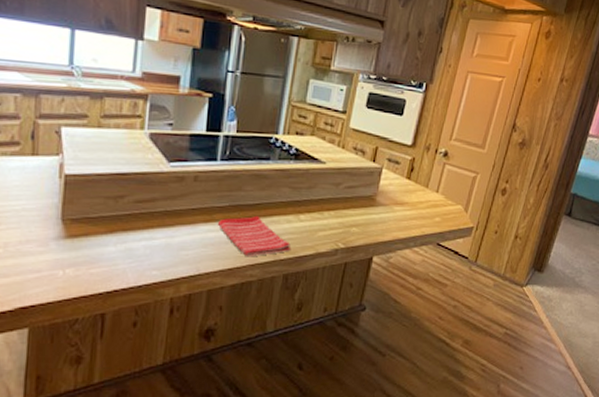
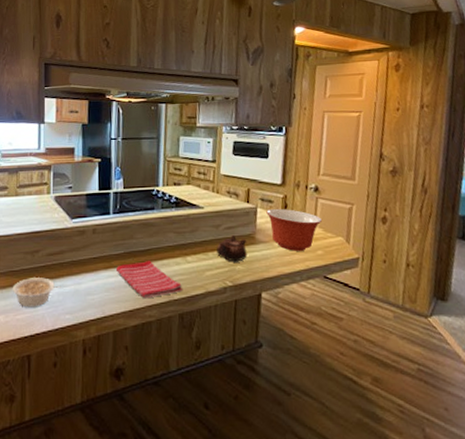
legume: none [86,227,149,261] -> present [12,277,61,308]
teapot: none [333,194,367,224] -> present [217,234,247,262]
mixing bowl: none [391,170,446,217] -> present [266,208,323,251]

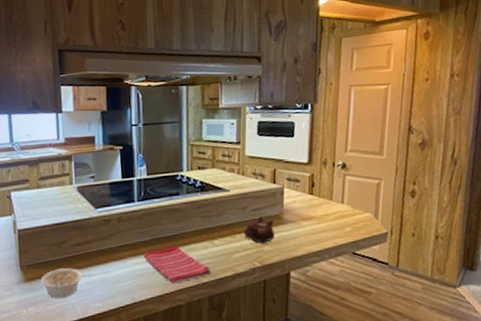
mixing bowl: present [266,208,323,251] -> none [293,187,351,229]

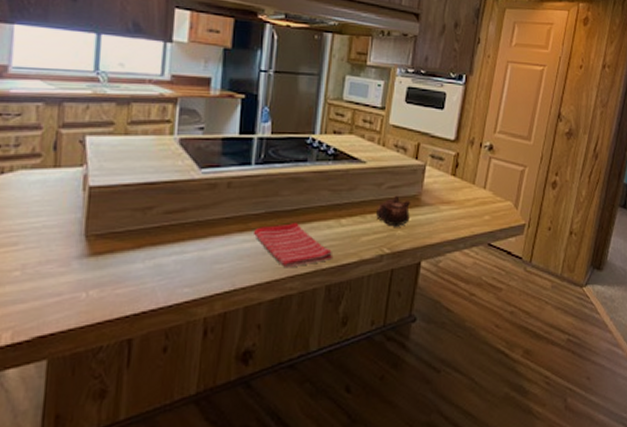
legume: present [40,268,89,298] -> none [111,241,180,279]

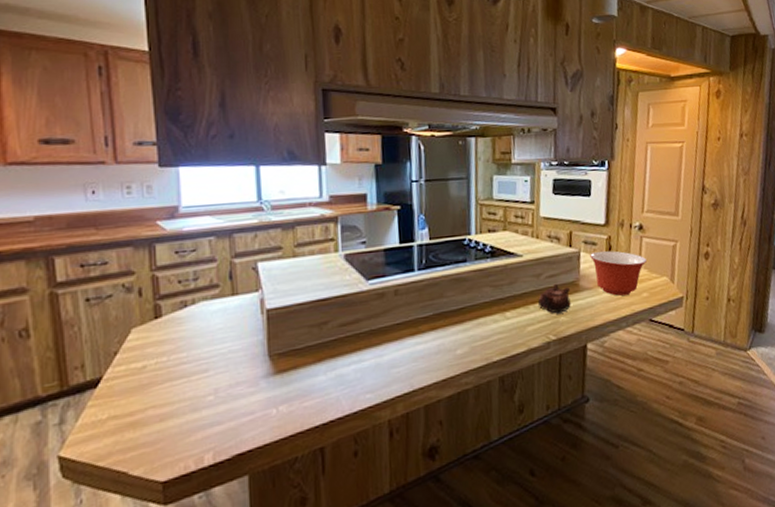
dish towel: present [253,221,334,268] -> none [424,320,503,365]
mixing bowl: none [435,167,494,215] -> present [590,250,648,296]

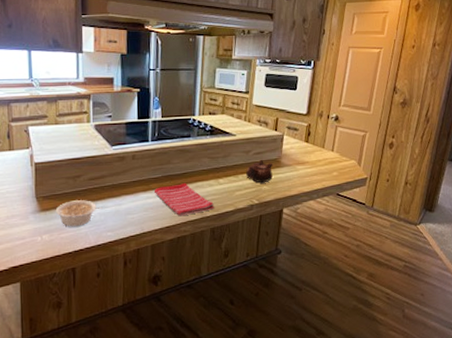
legume: none [295,353,358,392] -> present [55,200,103,227]
dish towel: none [424,320,503,365] -> present [153,182,215,217]
mixing bowl: present [590,250,648,296] -> none [292,135,340,173]

